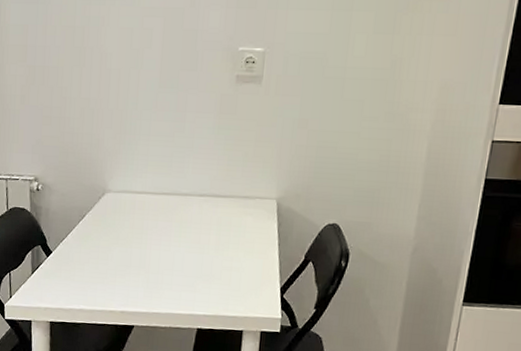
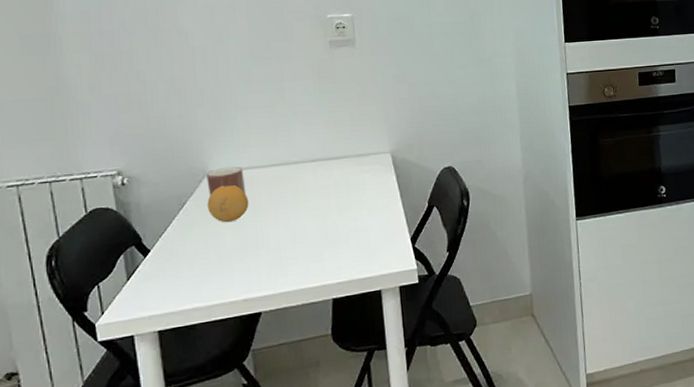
fruit: none [102,205,138,240] -> present [207,185,249,223]
mug: none [105,188,138,217] -> present [206,166,247,196]

